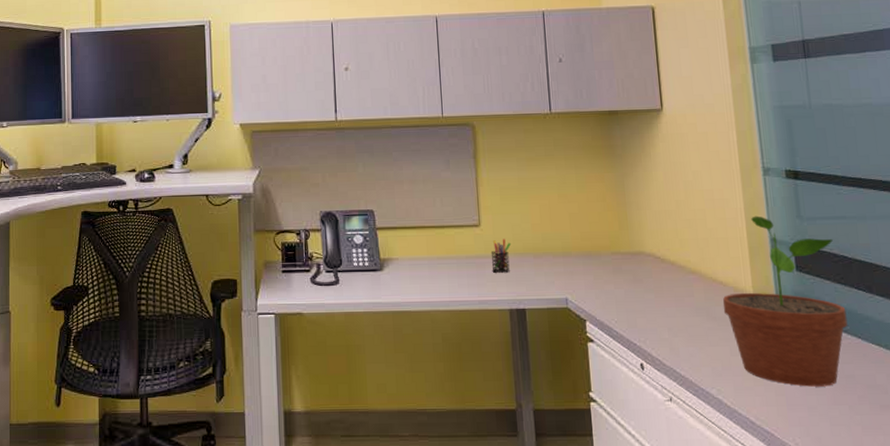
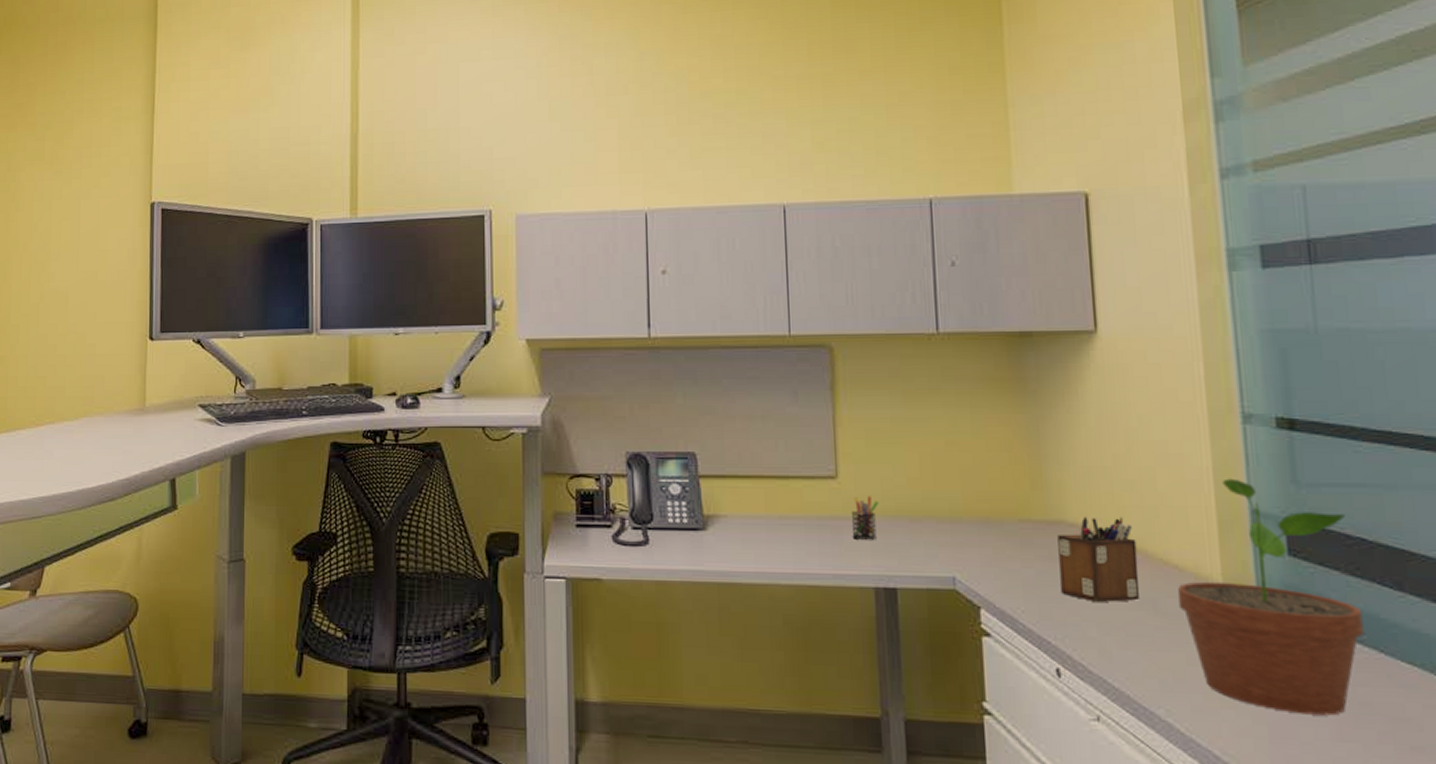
desk organizer: none [639,247,697,312] -> present [1057,516,1140,602]

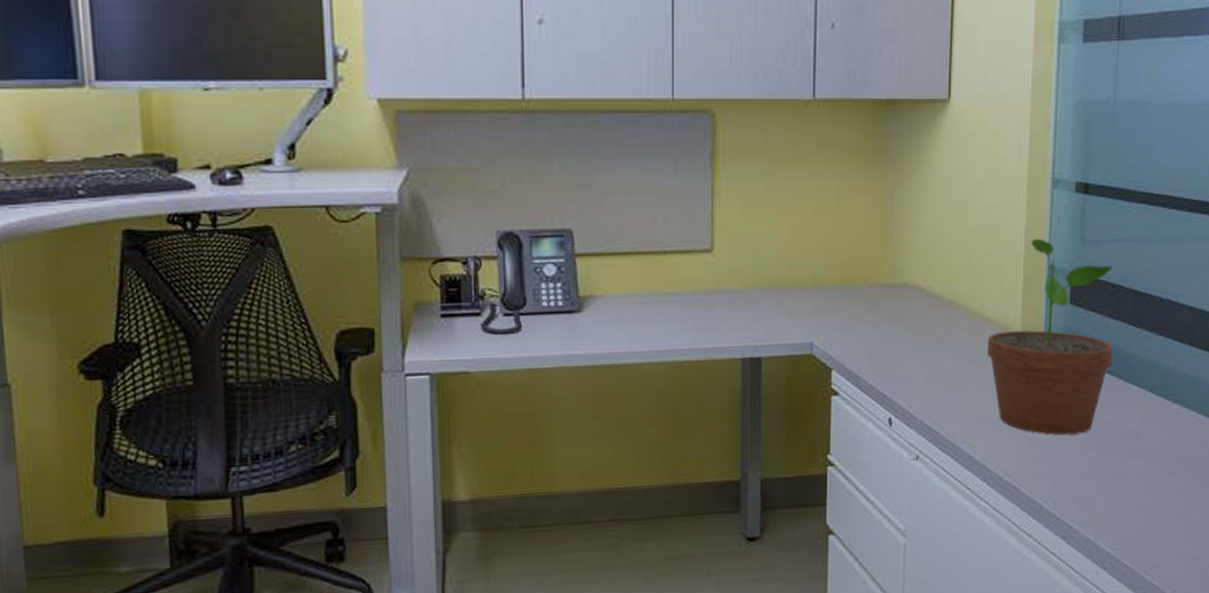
pen holder: present [851,496,880,540] -> none [723,268,751,313]
desk organizer: present [1057,516,1140,602] -> none [899,277,961,356]

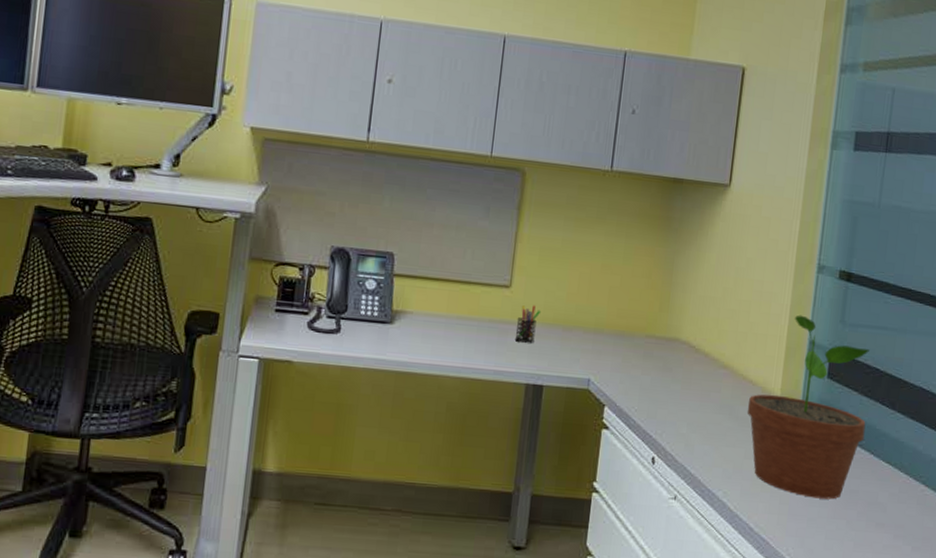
pen holder: none [723,268,751,313] -> present [514,305,542,343]

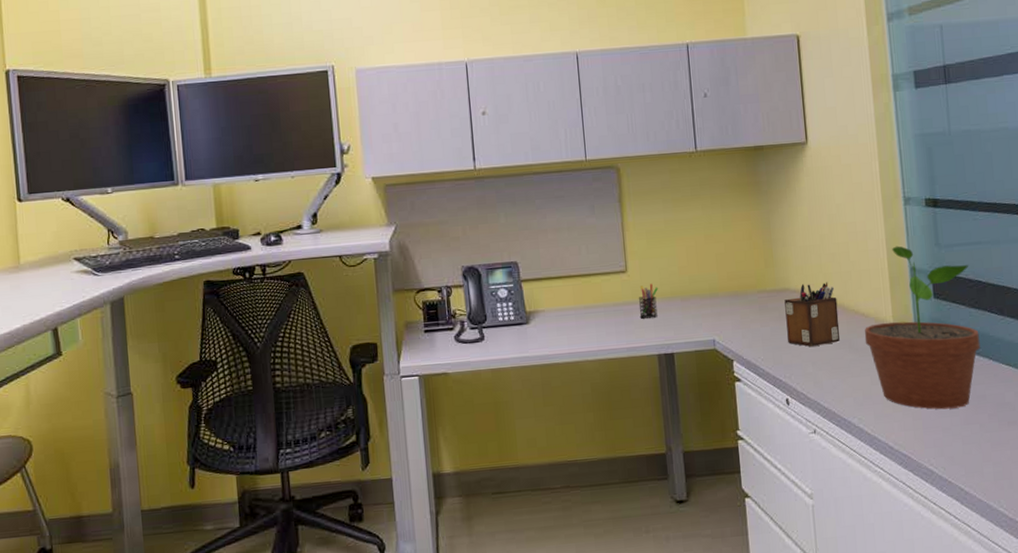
desk organizer: none [667,336,727,407] -> present [784,281,840,347]

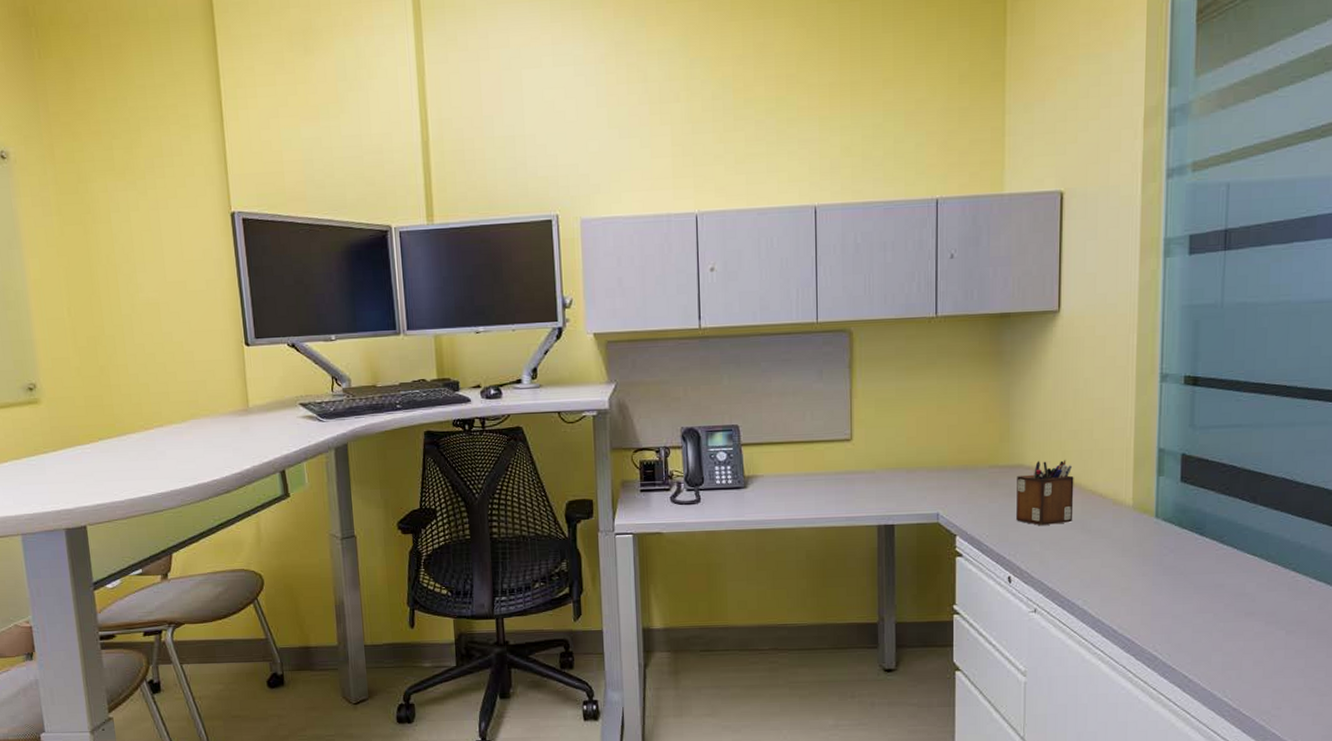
pen holder: present [638,283,659,319] -> none [861,453,884,489]
potted plant: present [864,246,981,410] -> none [1099,425,1226,596]

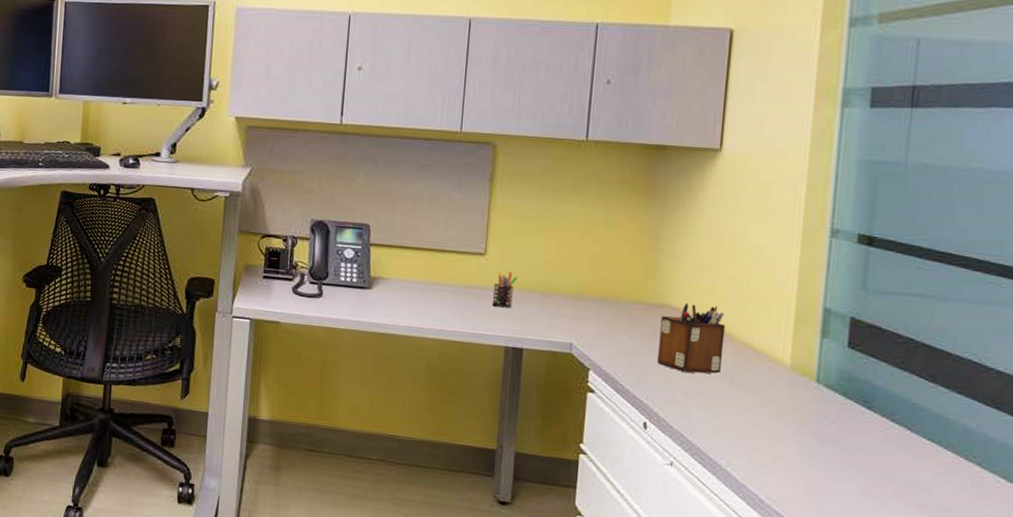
pen holder: none [861,453,884,489] -> present [492,272,518,308]

